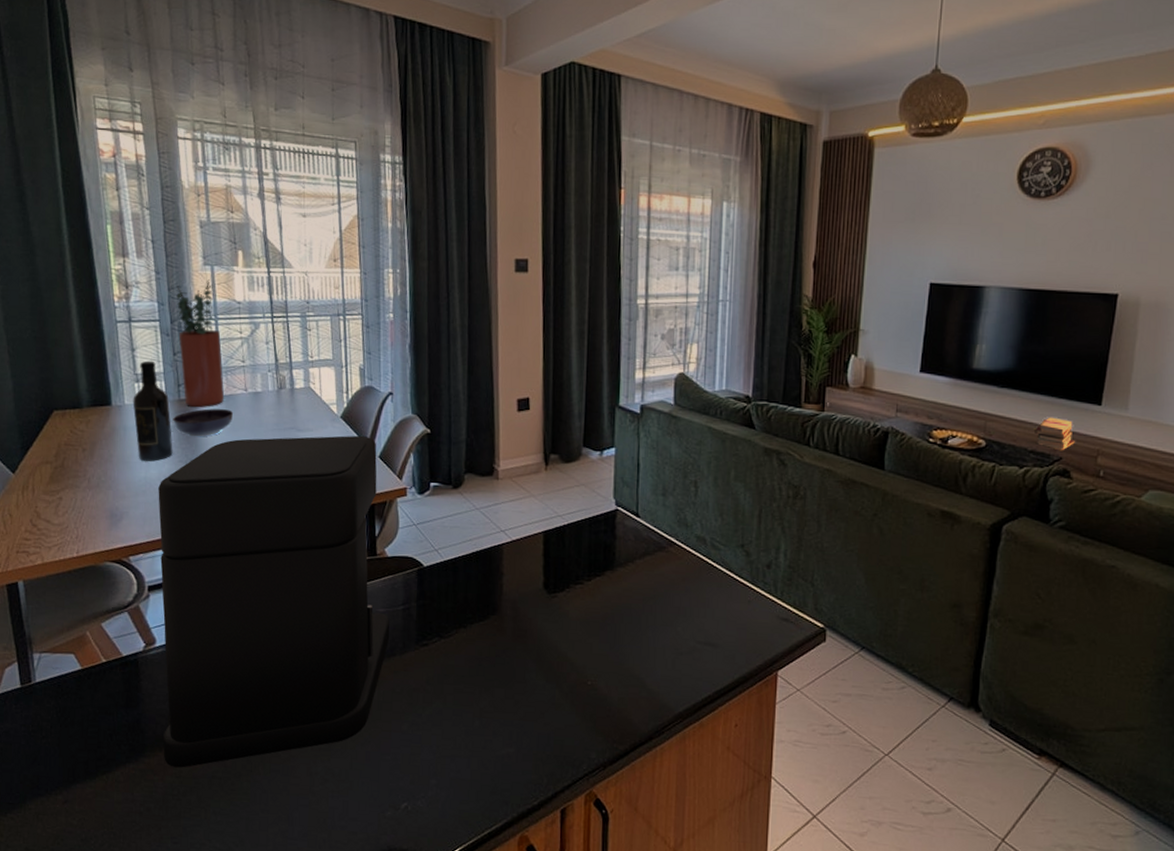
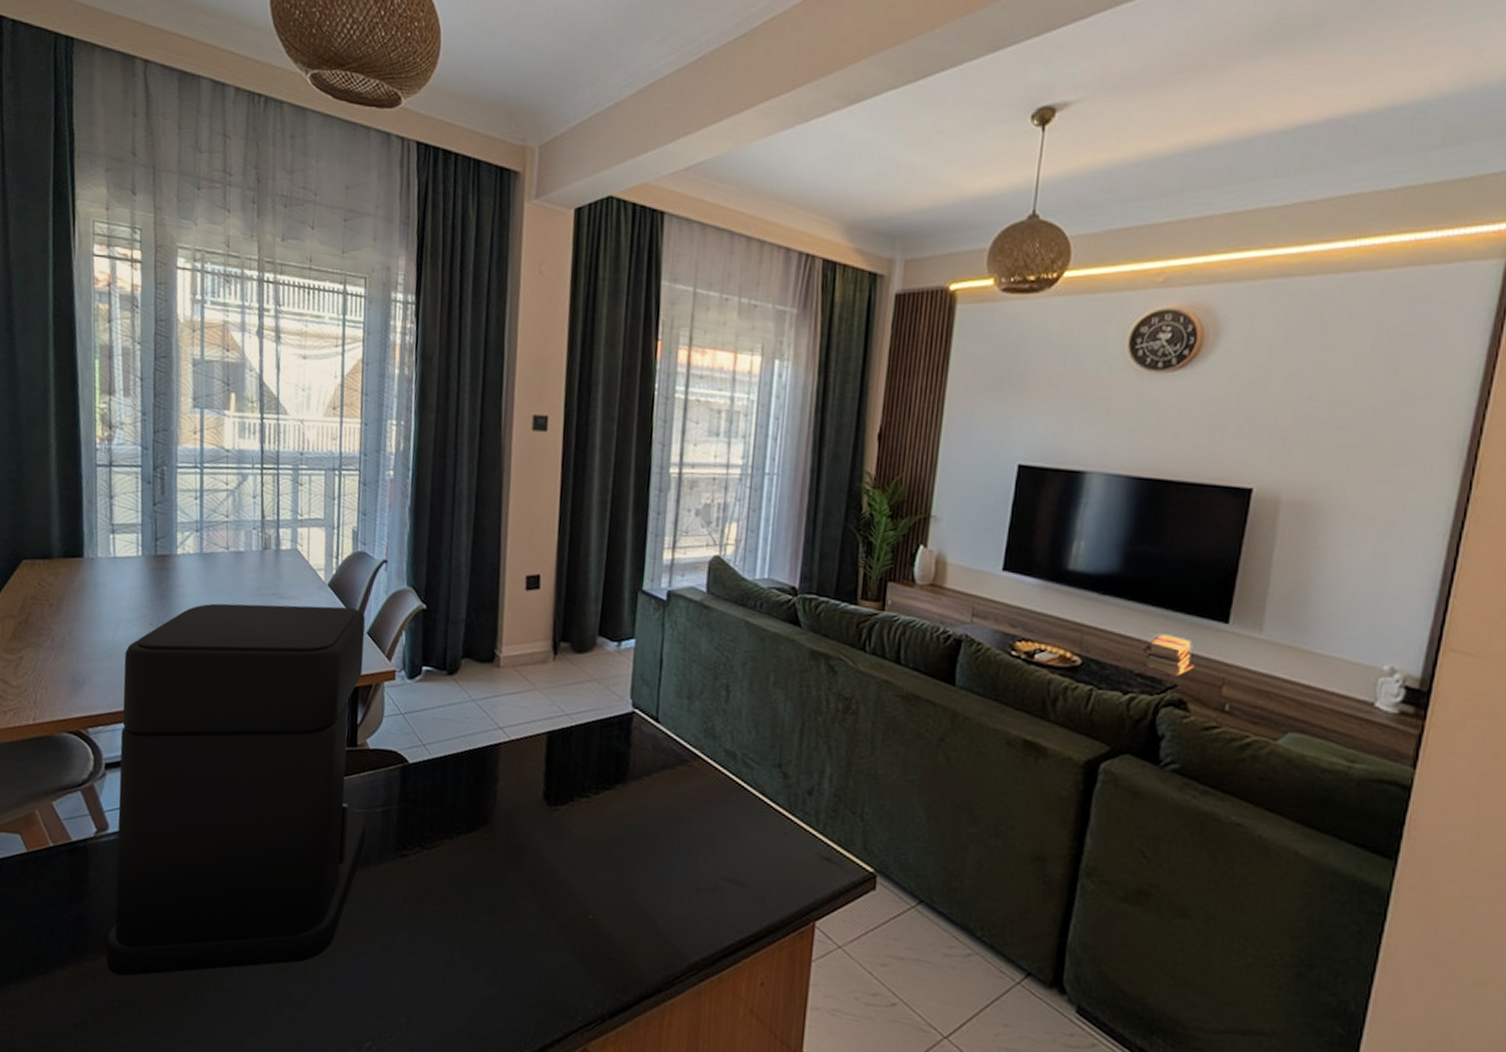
wine bottle: present [132,360,173,461] -> none [106,510,145,623]
bowl: present [173,408,233,437] -> none [147,567,212,599]
vase: present [176,279,225,407] -> none [160,423,205,565]

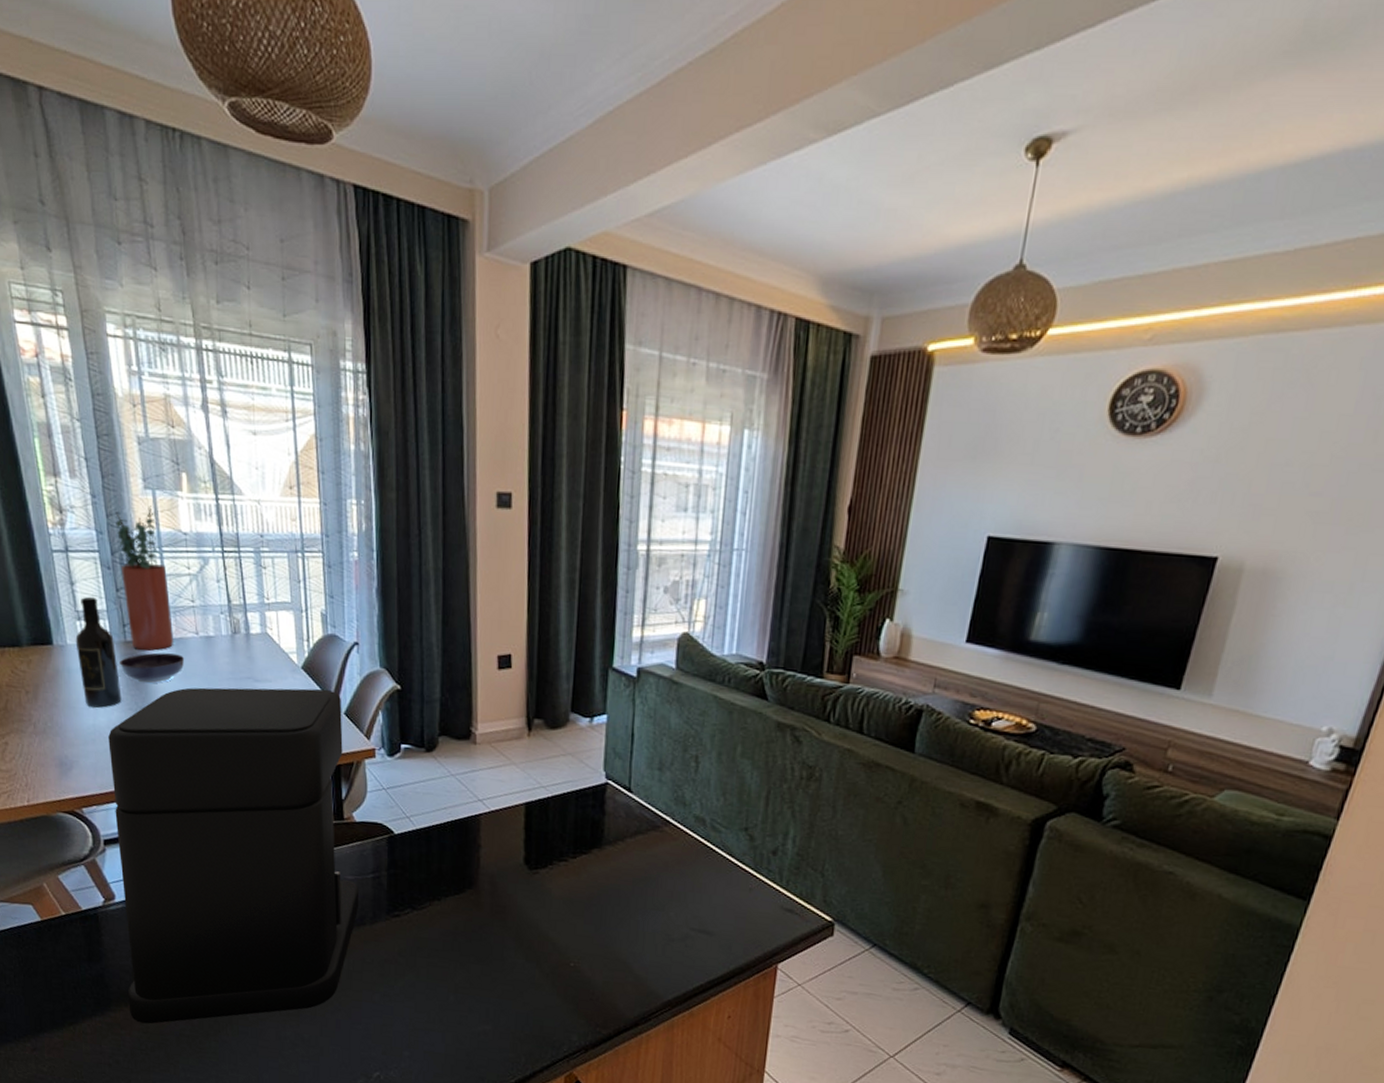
wine bottle: none [106,510,145,623] -> present [75,596,122,708]
bowl: none [147,567,212,599] -> present [120,652,184,684]
vase: none [160,423,205,565] -> present [115,505,174,651]
books: present [1143,633,1194,677] -> none [1096,700,1143,741]

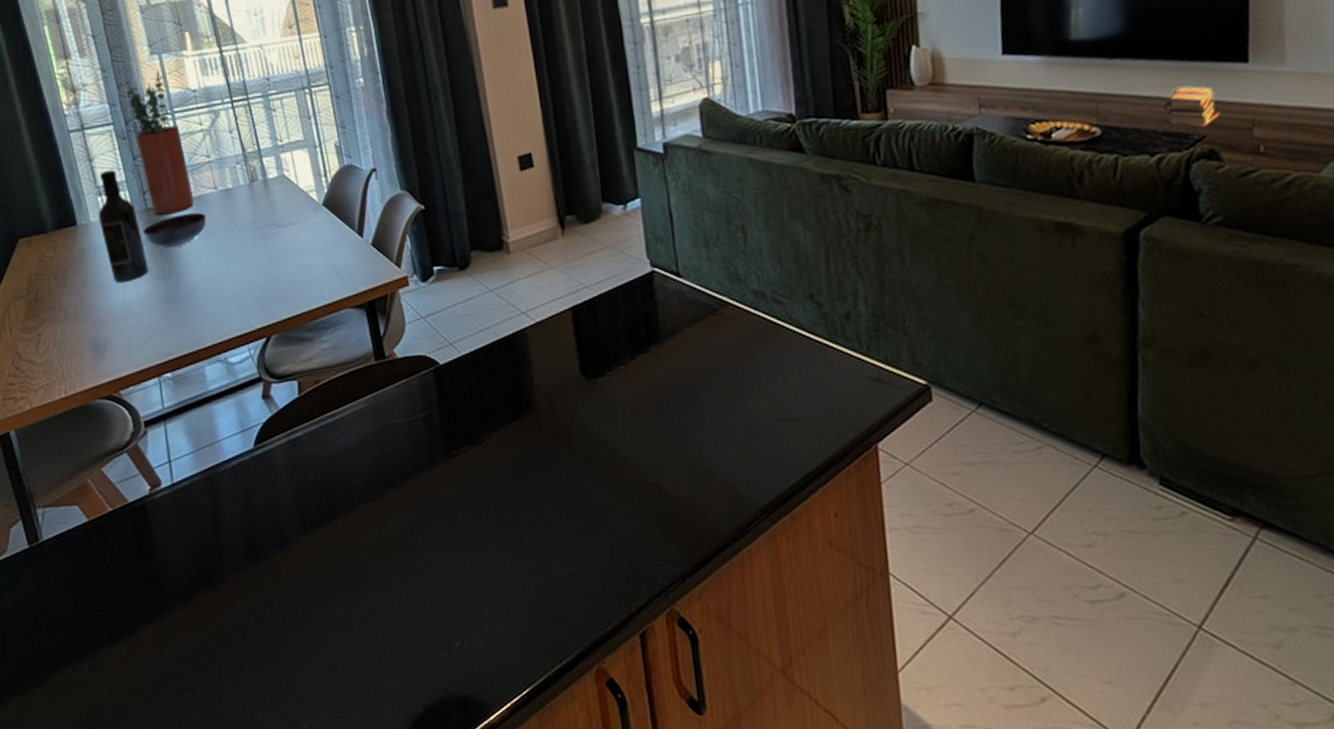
coffee maker: present [108,687,360,1024] -> none [139,222,414,622]
books: none [1096,700,1143,741] -> present [1163,86,1220,128]

